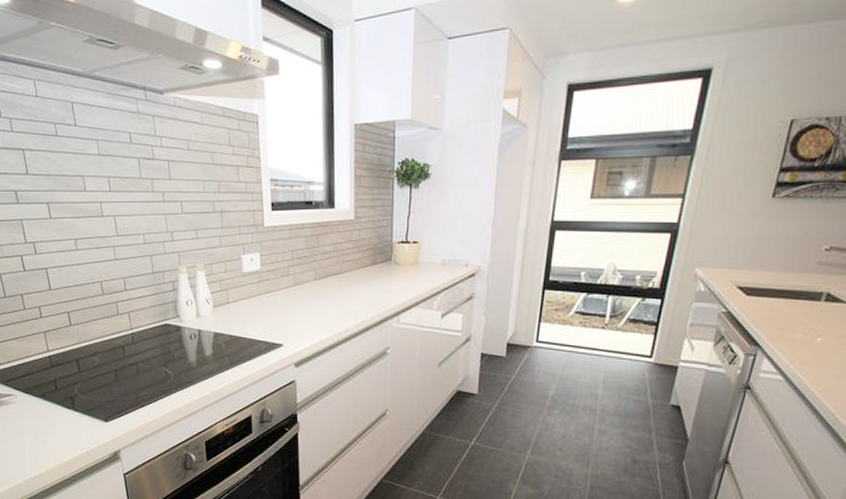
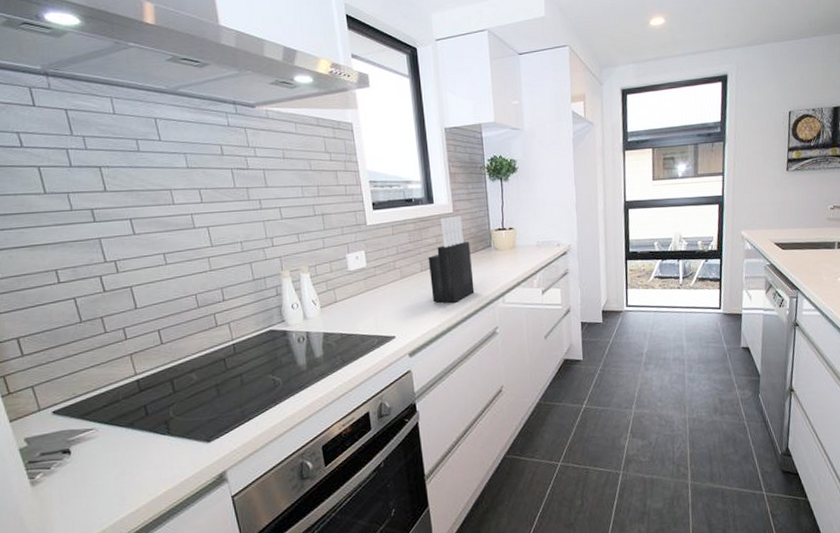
knife block: none [323,223,369,317] -> present [428,215,475,303]

